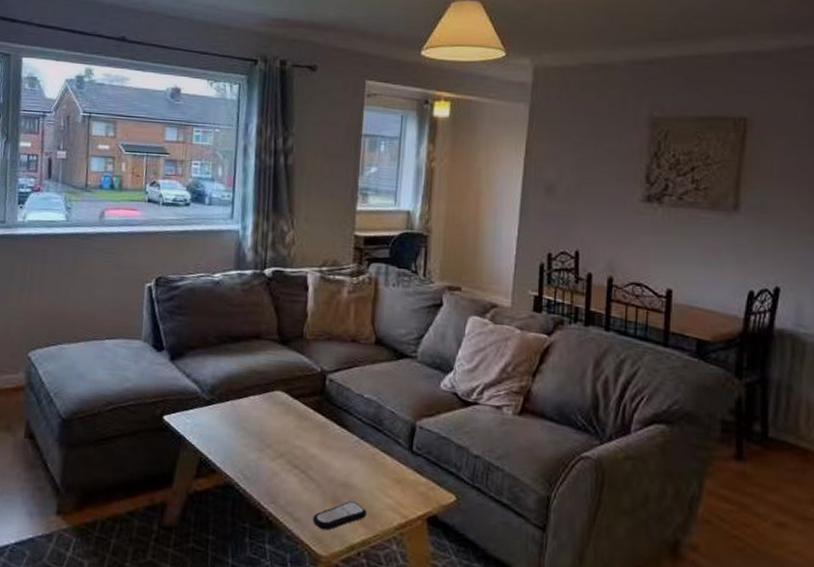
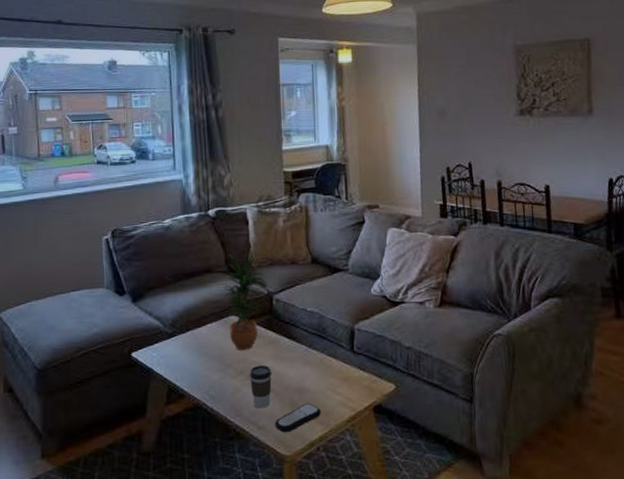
potted plant: none [272,321,323,432] -> present [224,253,268,351]
coffee cup: none [290,450,316,499] -> present [249,365,272,409]

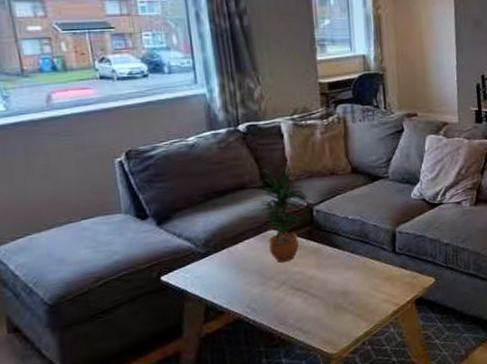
coffee cup: present [249,365,272,409] -> none [291,273,316,315]
remote control: present [274,403,321,433] -> none [320,304,365,334]

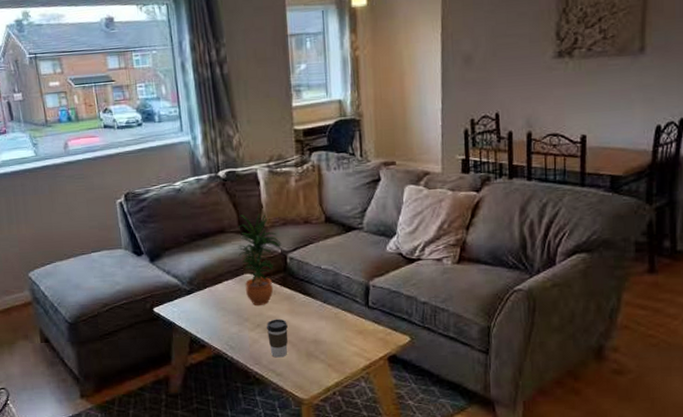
coffee cup: none [291,273,316,315] -> present [266,318,288,358]

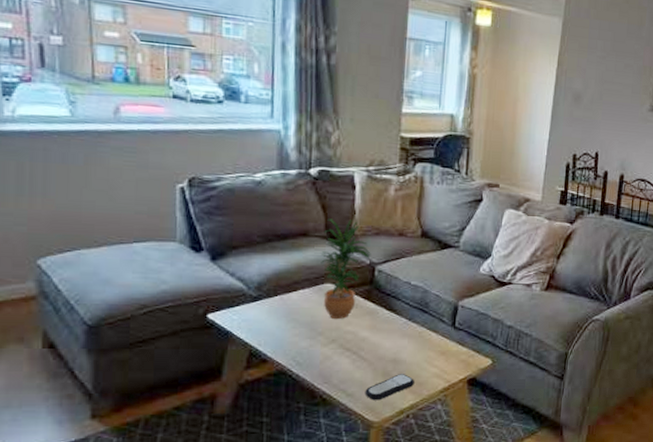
coffee cup: present [266,318,288,358] -> none [341,334,366,377]
remote control: none [292,353,337,379] -> present [365,374,414,401]

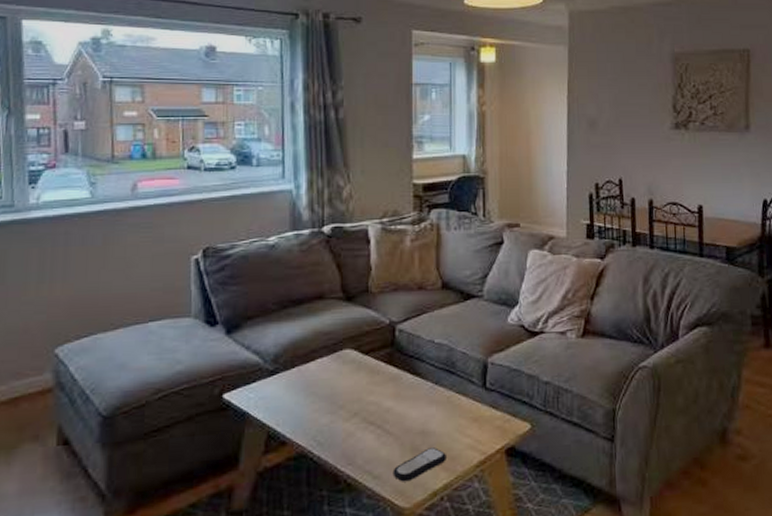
potted plant: present [321,218,371,320] -> none [338,277,390,390]

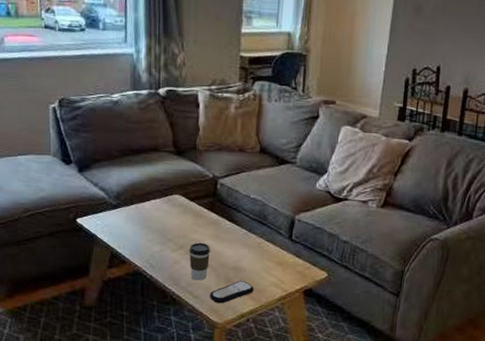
coffee cup: none [364,405,391,455] -> present [188,242,210,281]

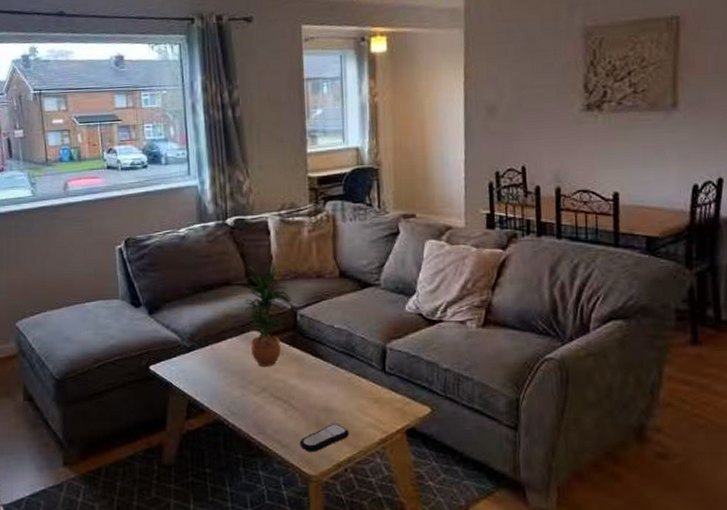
potted plant: none [169,135,214,228] -> present [244,265,292,368]
coffee cup: present [188,242,210,281] -> none [272,382,296,427]

